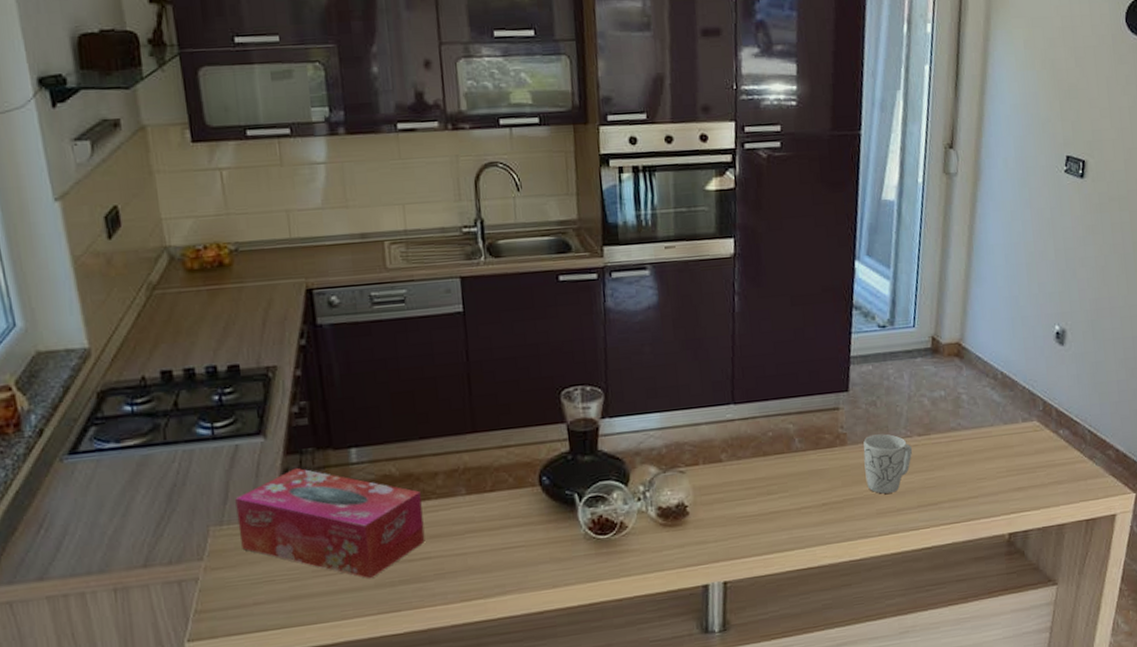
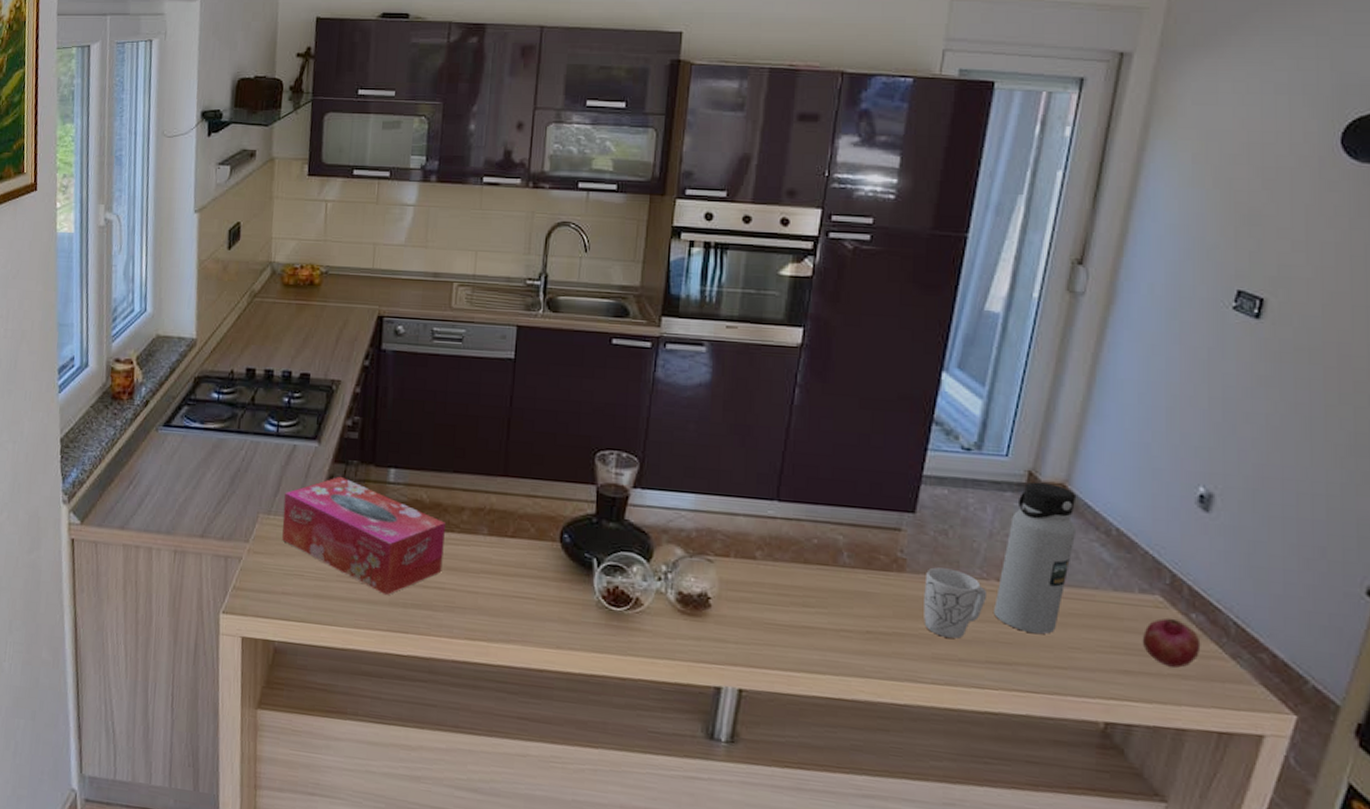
water bottle: none [919,344,973,475] -> present [994,482,1077,635]
fruit: none [1028,437,1069,477] -> present [1142,617,1201,668]

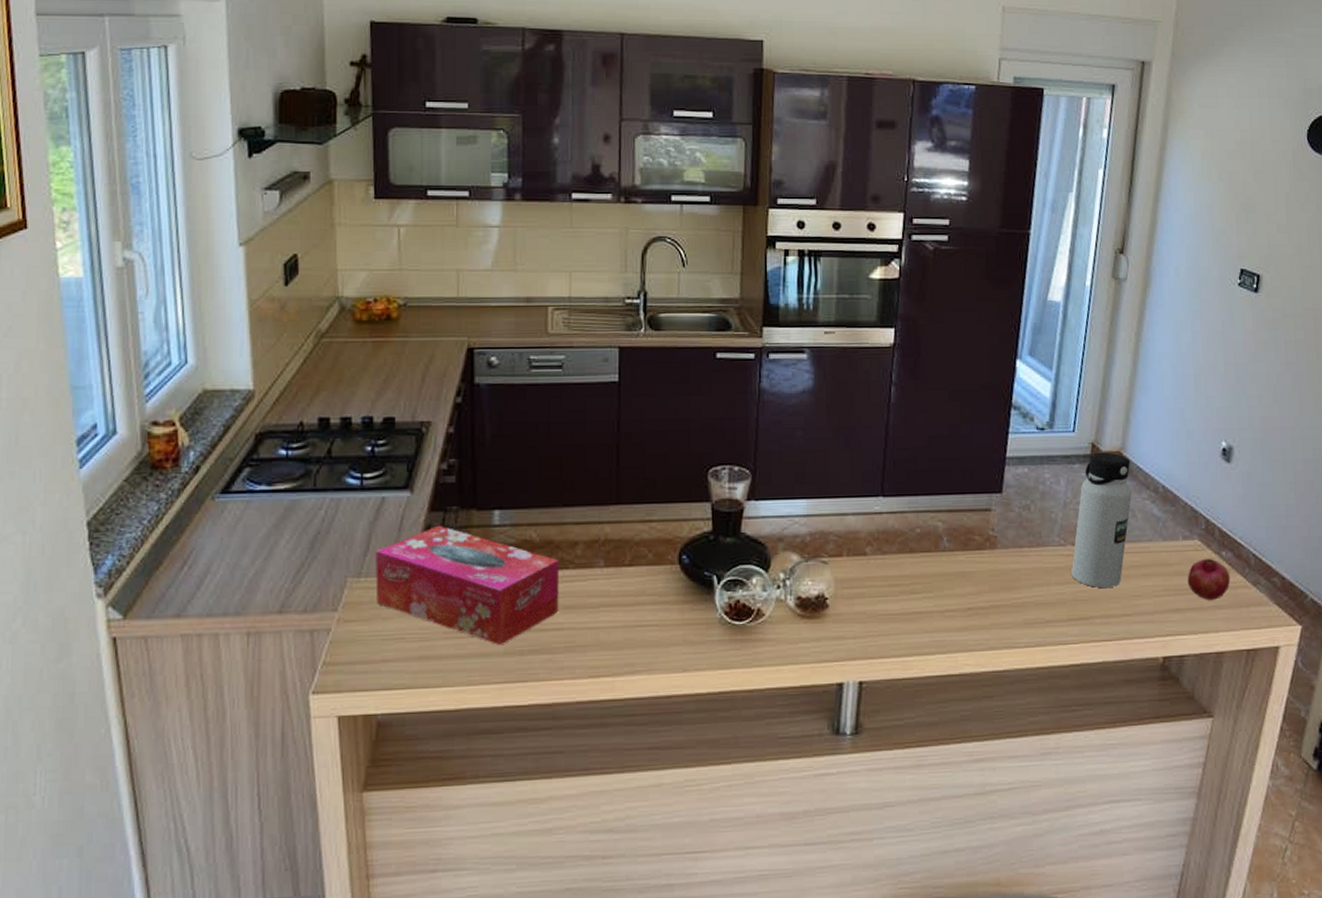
mug: present [924,567,988,639] -> none [1013,540,1066,603]

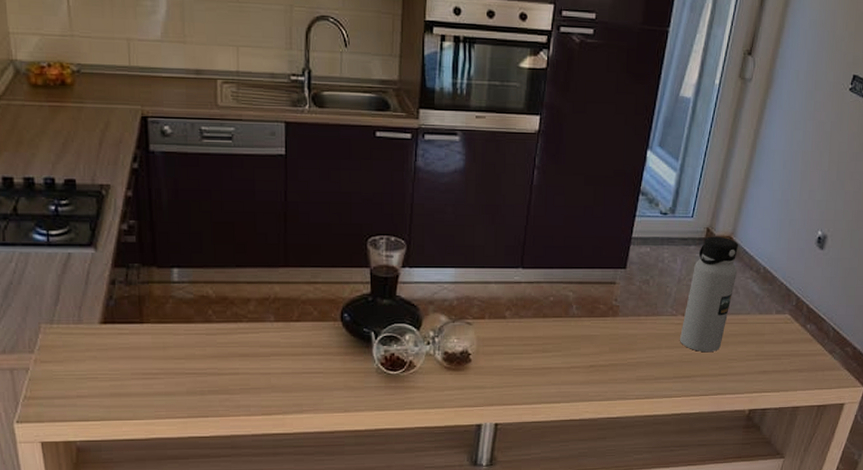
tissue box: present [375,525,559,646] -> none [65,280,235,386]
fruit: present [1187,558,1231,600] -> none [775,330,812,365]

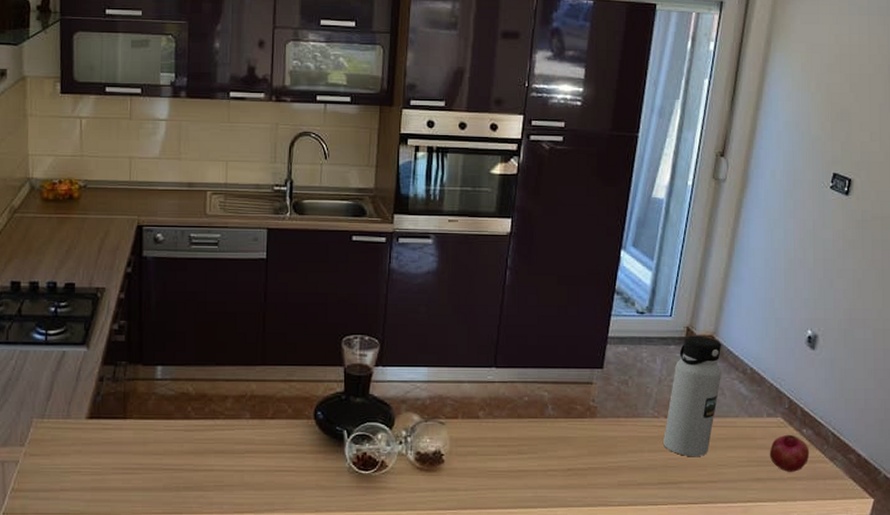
fruit: none [775,330,812,365] -> present [769,434,810,472]

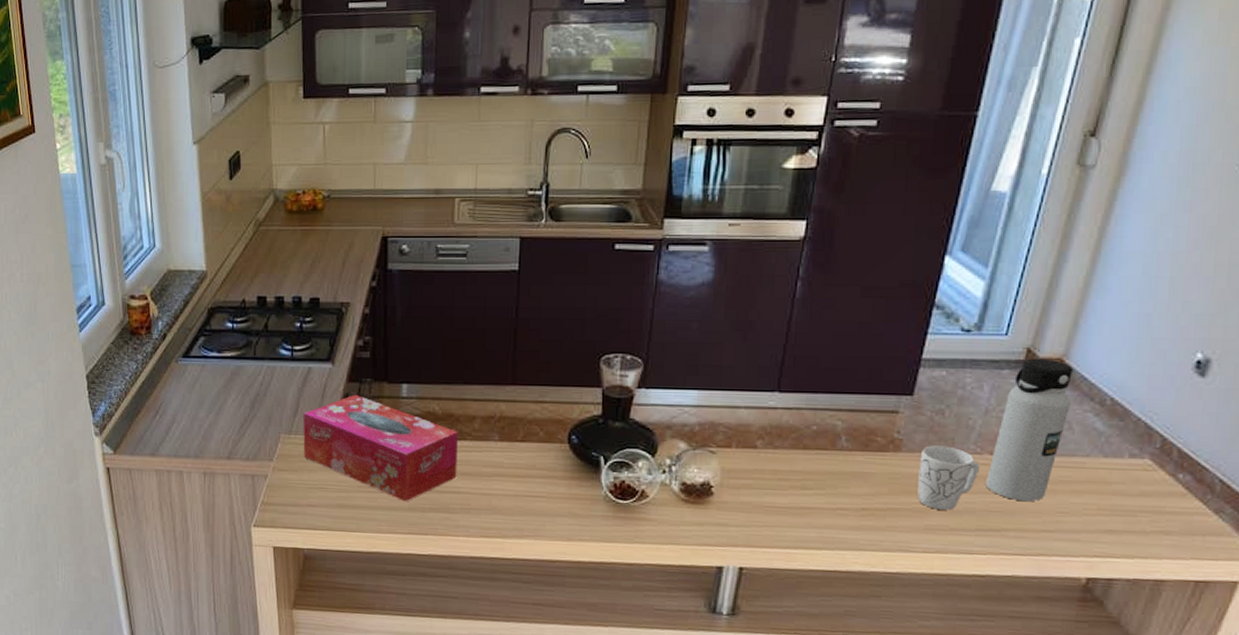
tissue box: none [56,377,211,482] -> present [303,394,458,502]
mug: none [611,411,658,467] -> present [917,445,981,510]
fruit: present [769,434,810,472] -> none [1128,479,1186,525]

